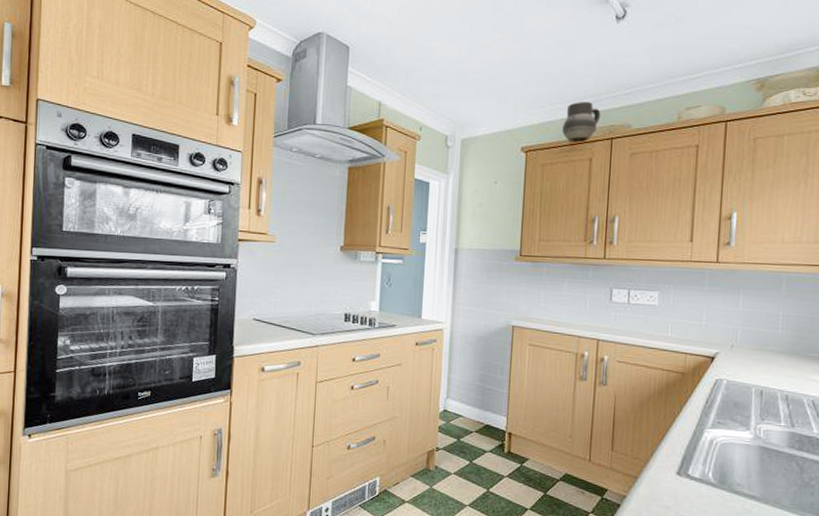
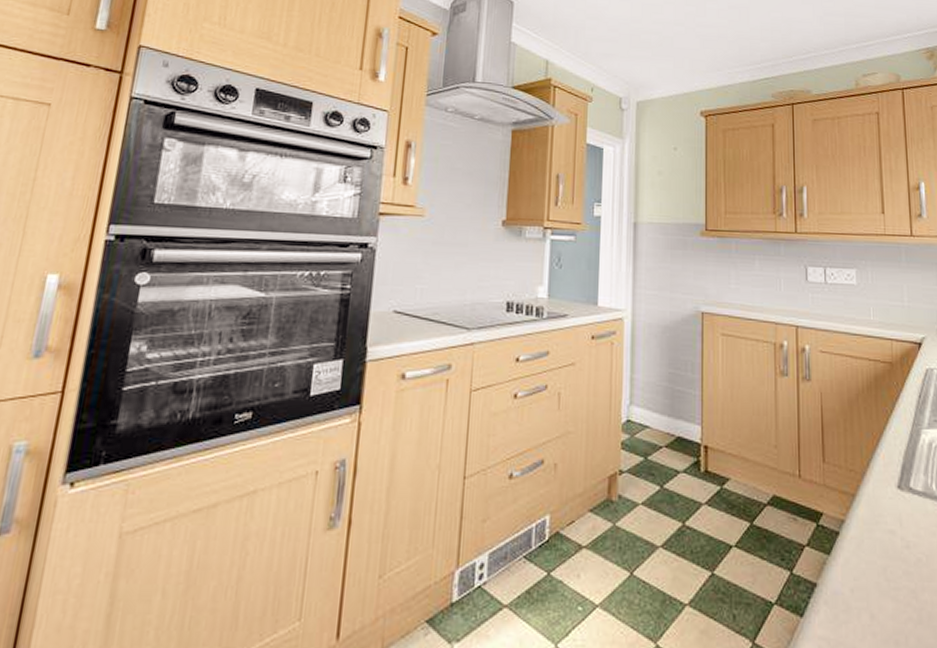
ceramic jug: present [562,101,601,143] -> none [742,65,780,108]

